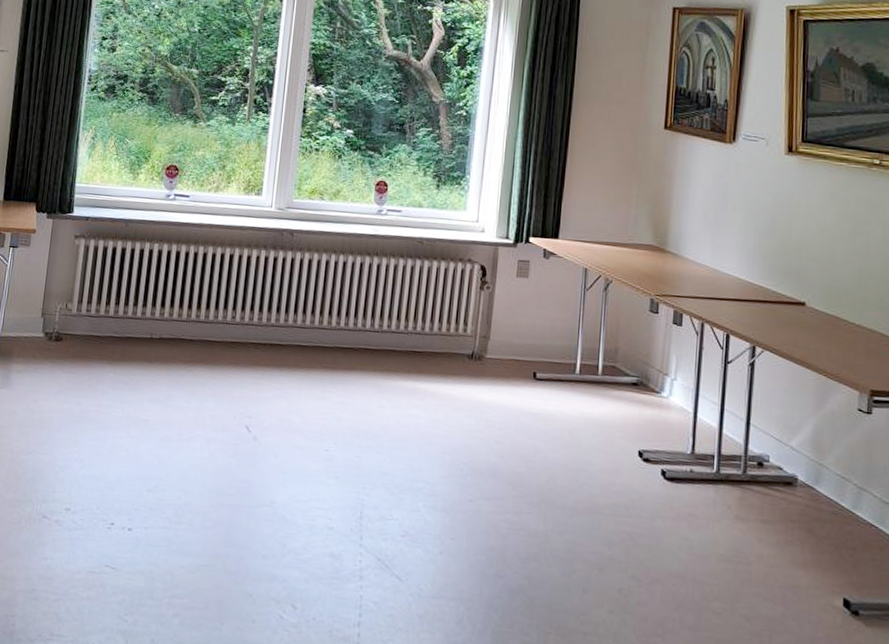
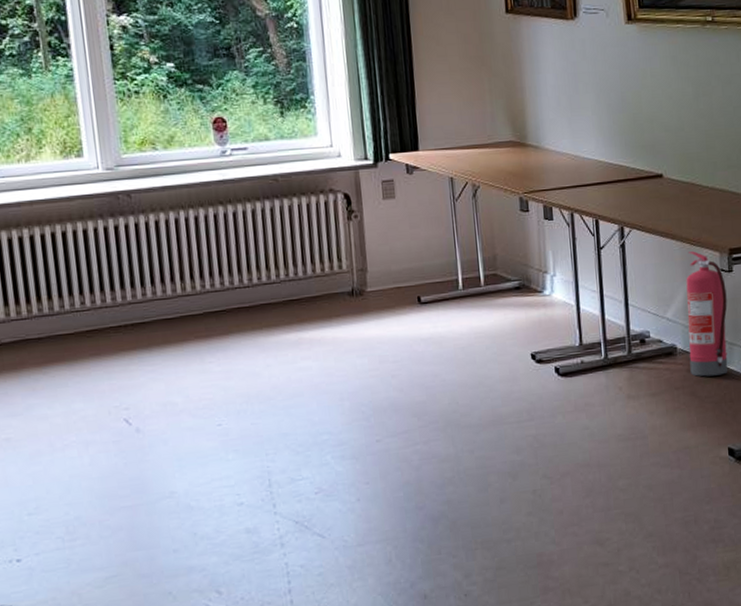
fire extinguisher: none [810,384,862,519] -> present [686,251,728,377]

